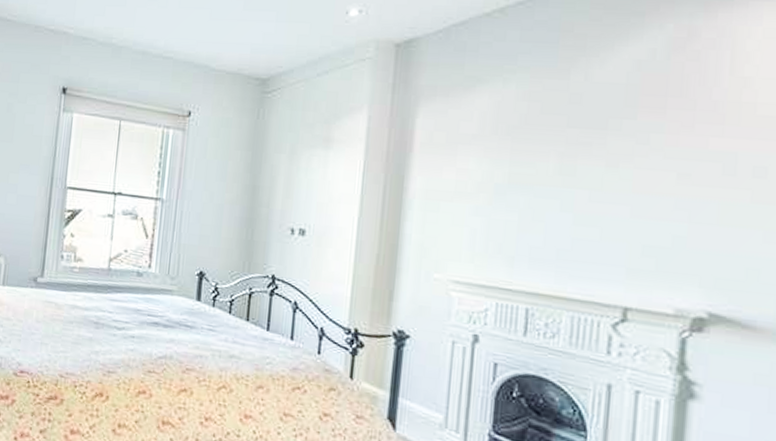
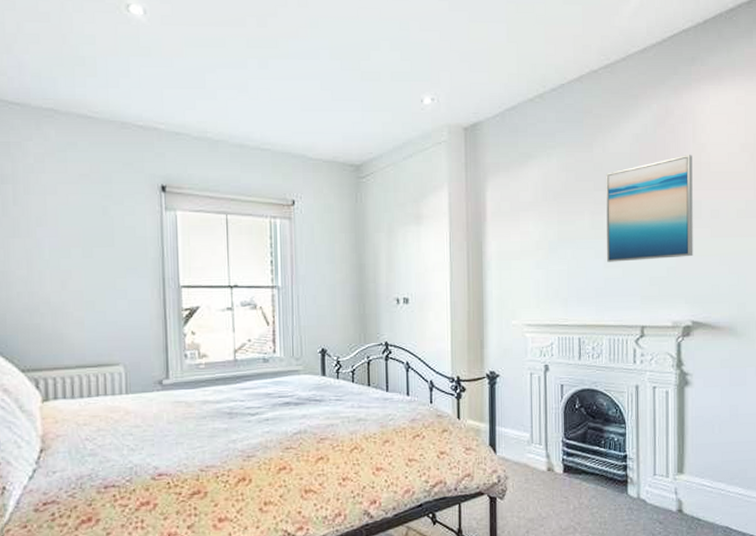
wall art: none [578,90,728,226] -> present [606,155,693,262]

